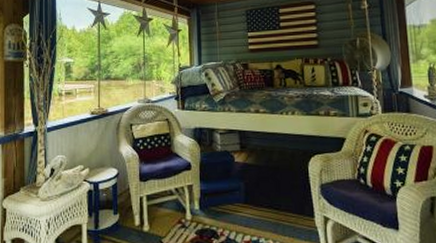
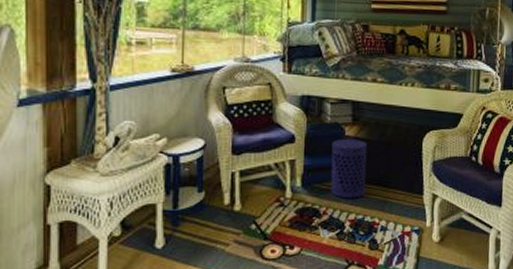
waste bin: none [224,165,258,221] -> present [330,139,368,199]

